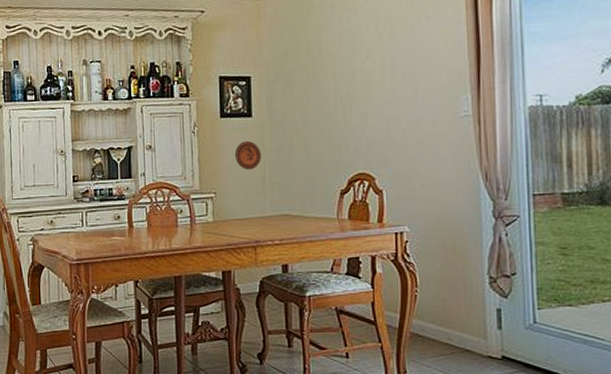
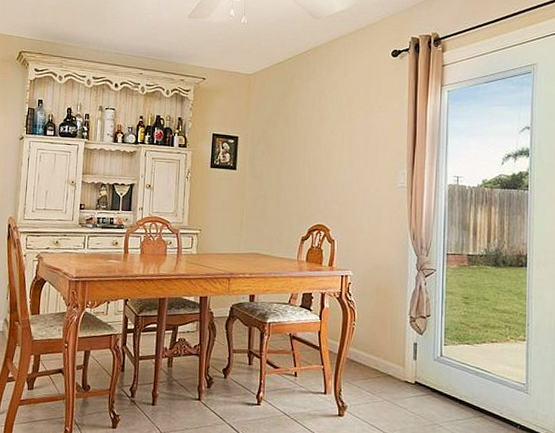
decorative plate: present [235,141,261,170] -> none [220,189,241,214]

